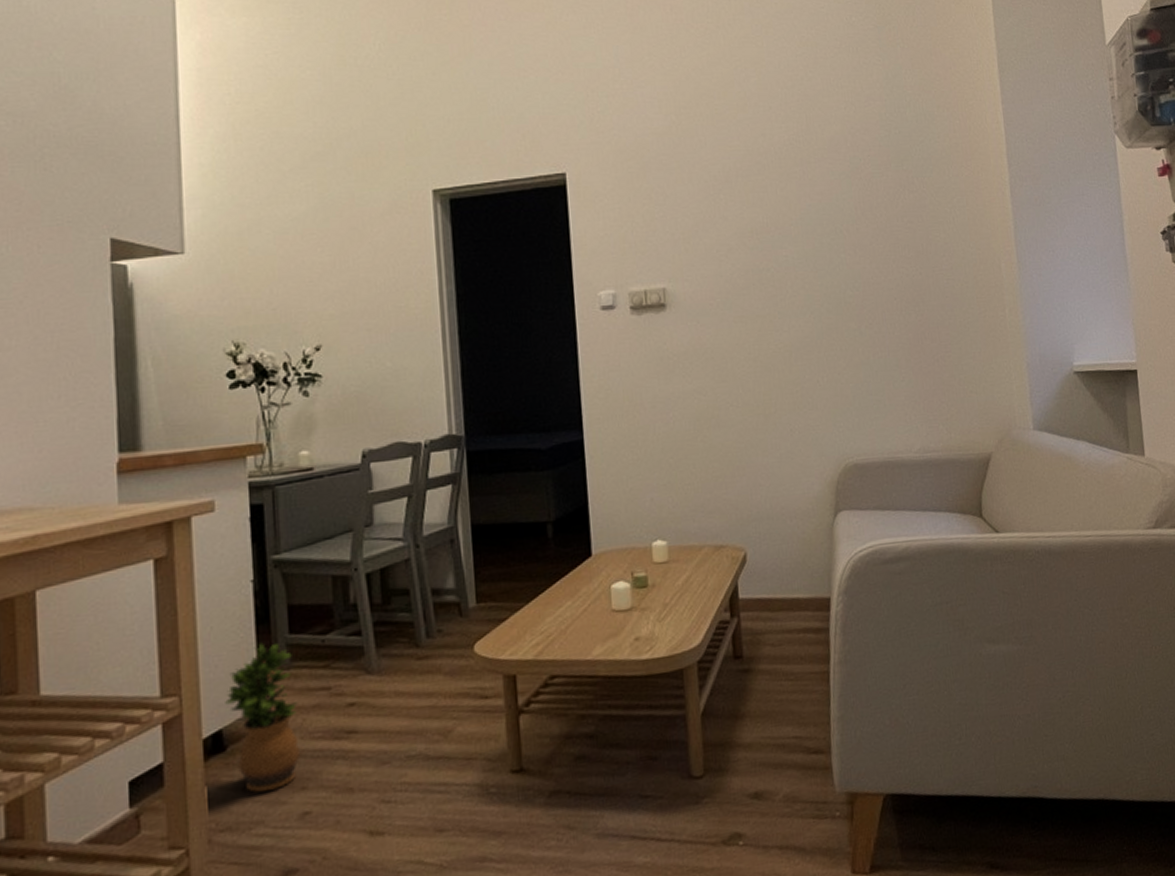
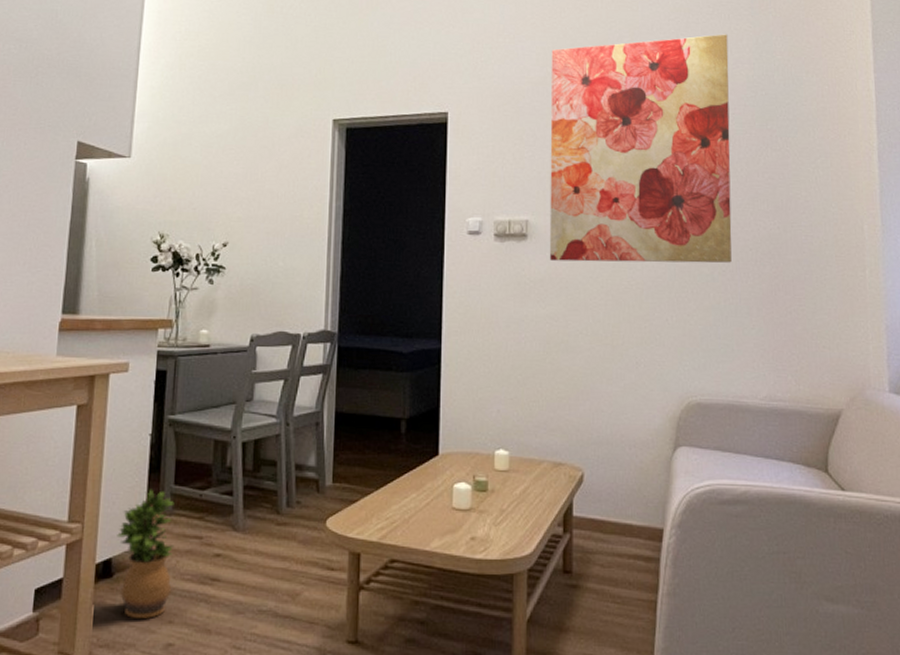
wall art: none [674,69,878,330] -> present [550,34,732,263]

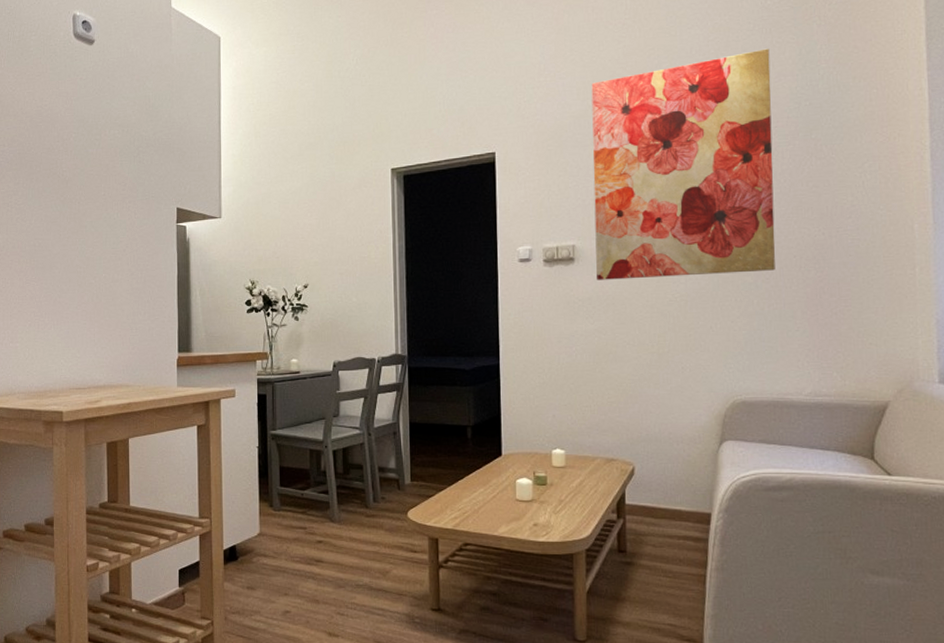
potted plant: present [117,489,175,618] -> none [238,490,285,592]

